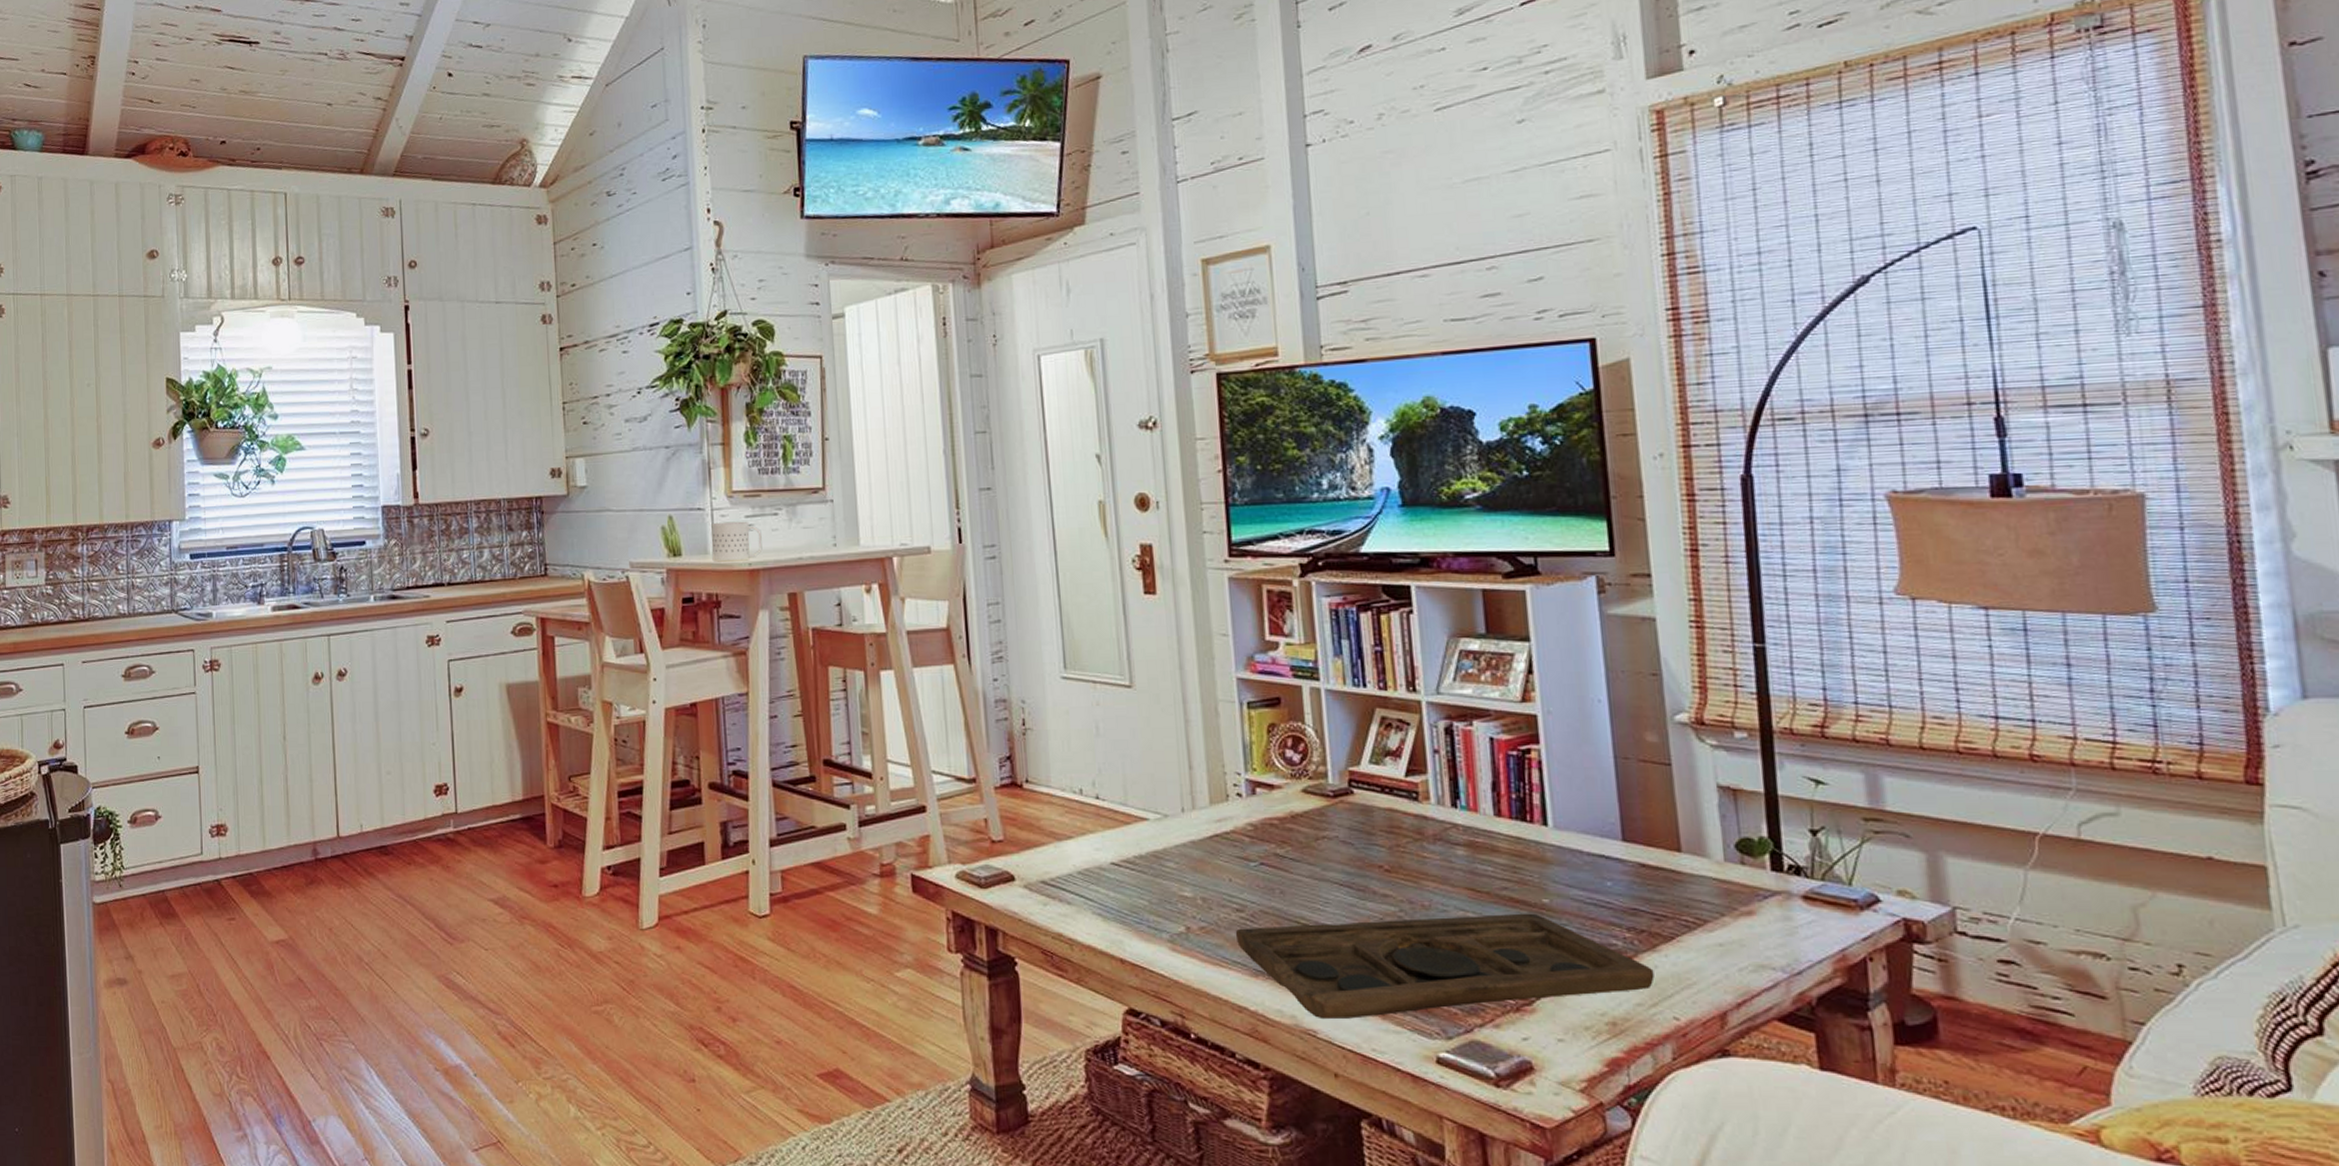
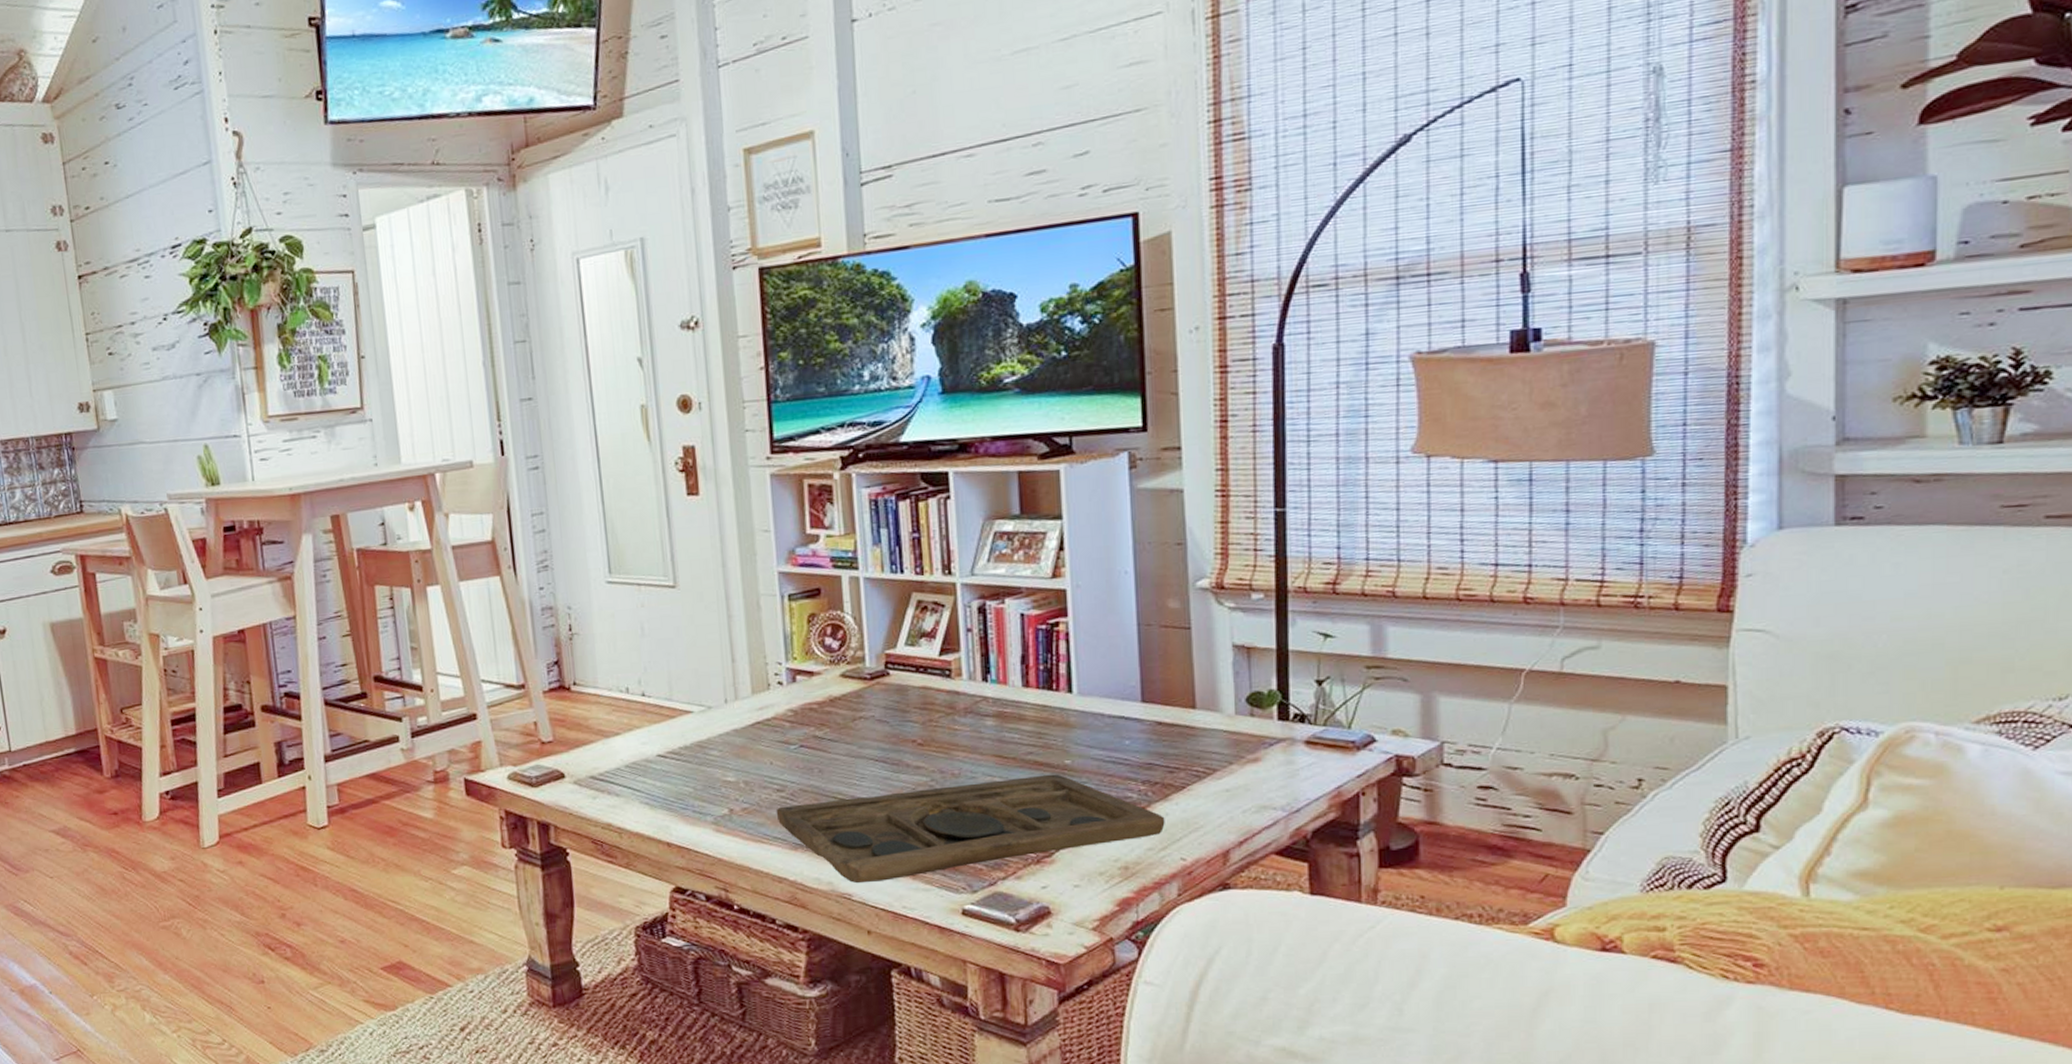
mug: present [711,521,763,563] -> none [248,445,303,489]

